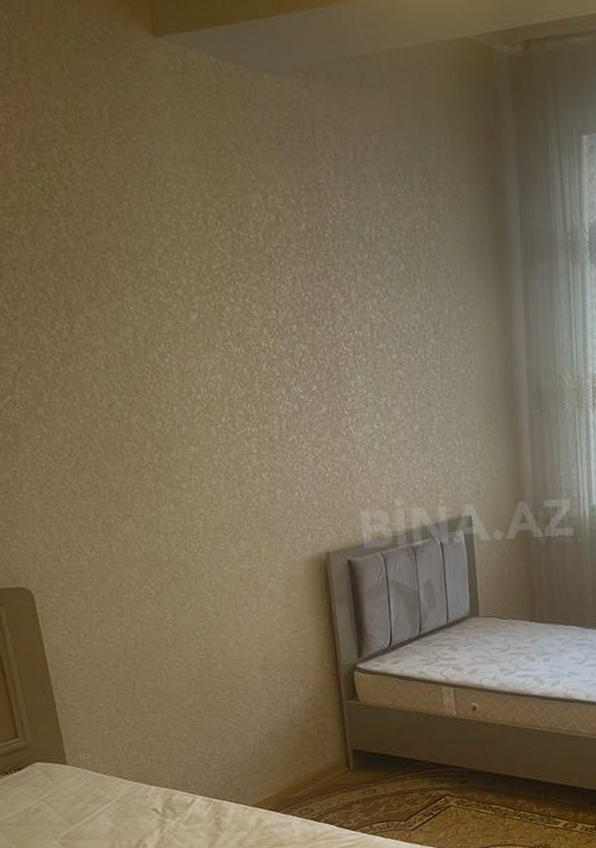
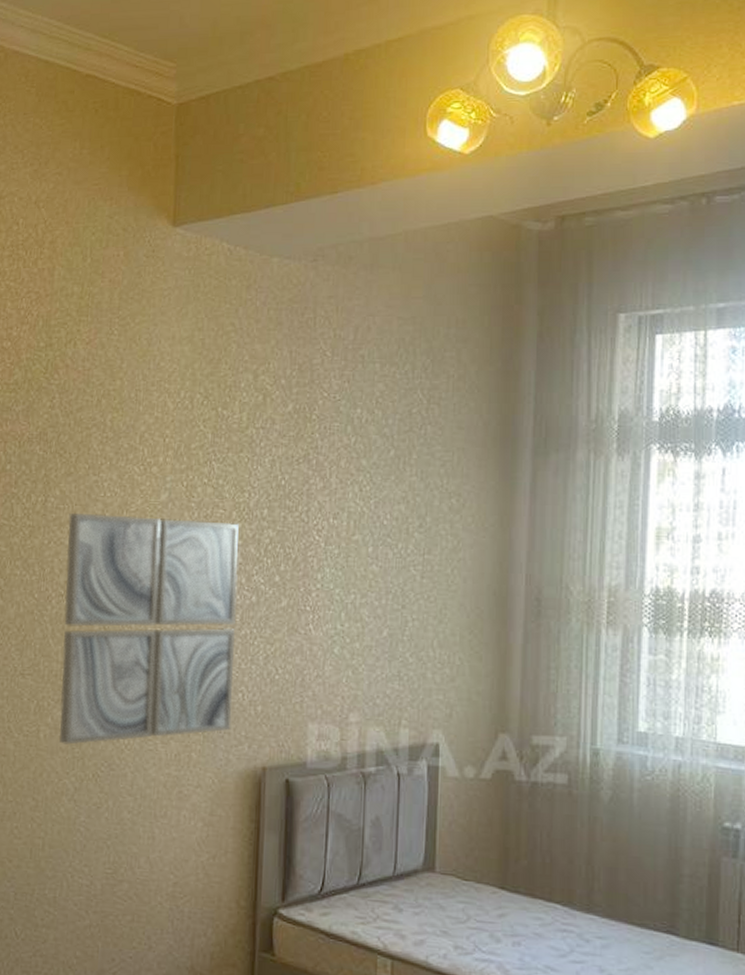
wall art: none [99,337,293,555] -> present [59,512,239,745]

